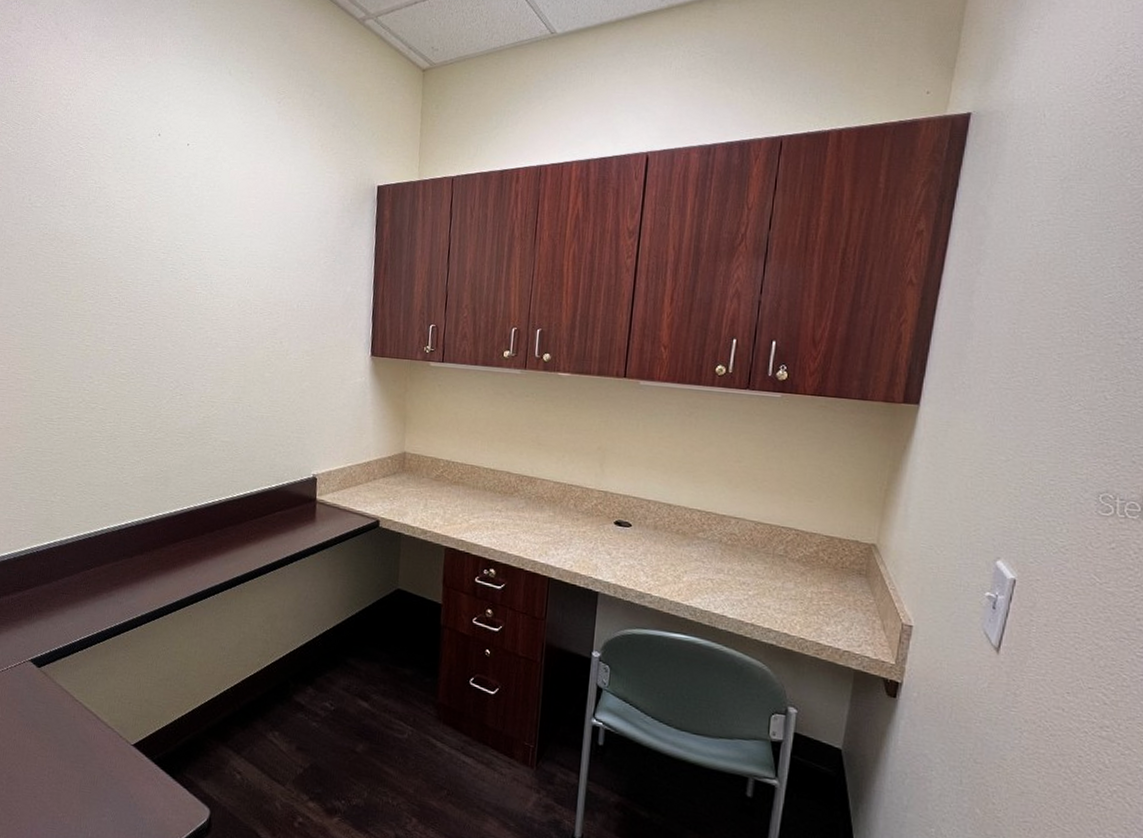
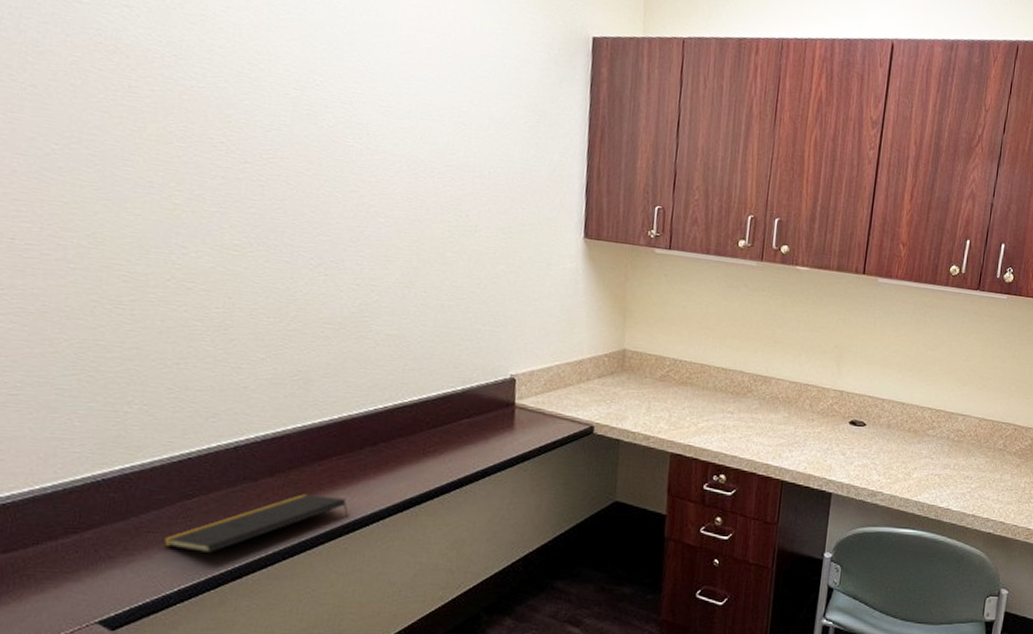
notepad: none [71,569,193,612] -> present [162,494,349,553]

